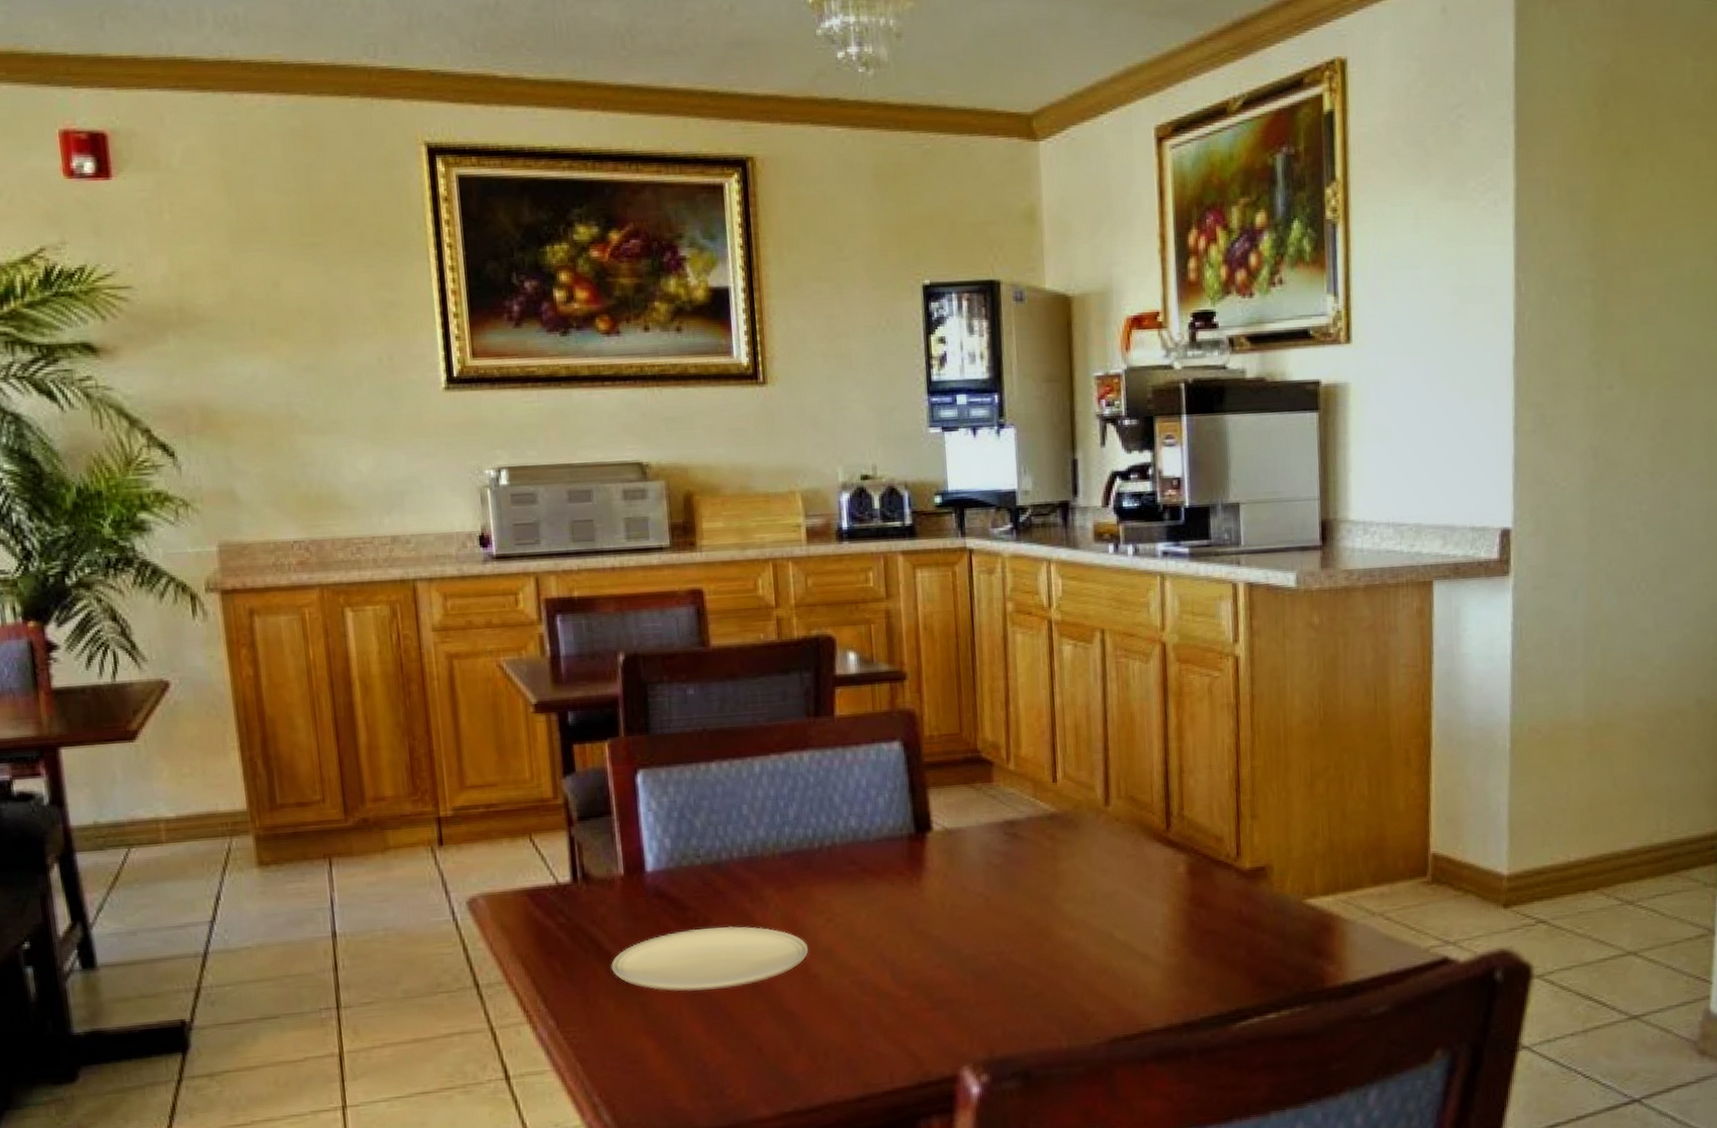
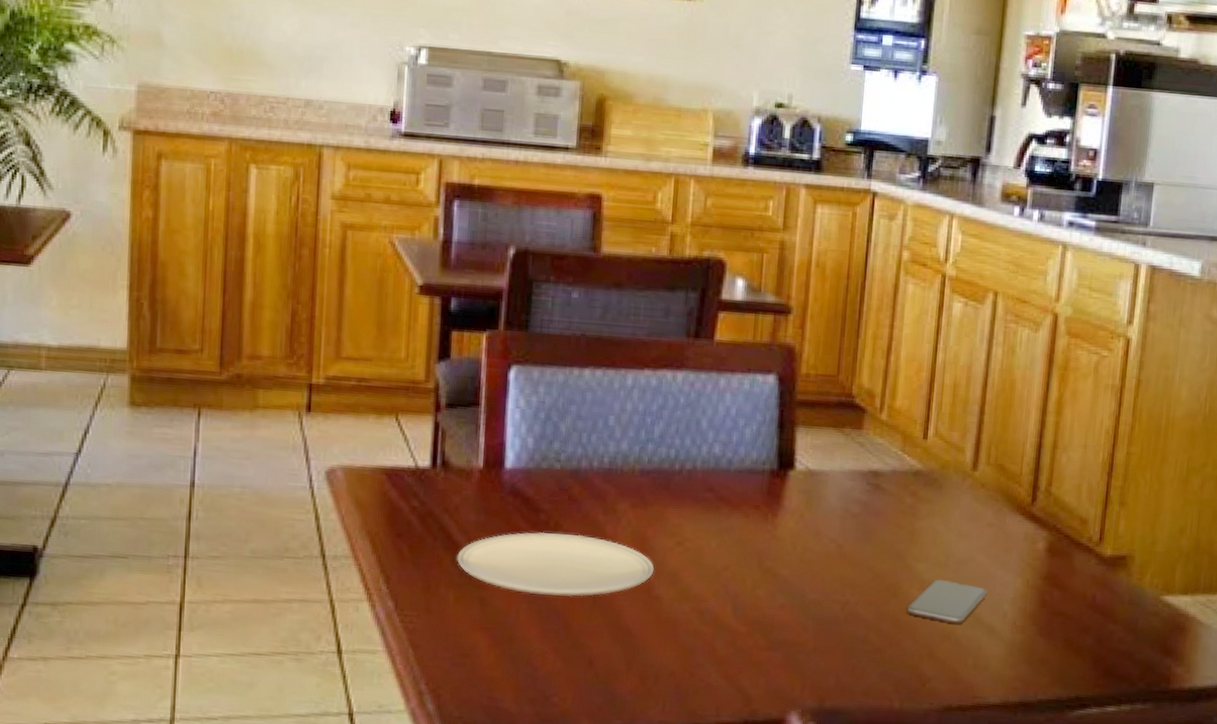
smartphone: none [1061,916,1137,958] -> present [906,579,987,624]

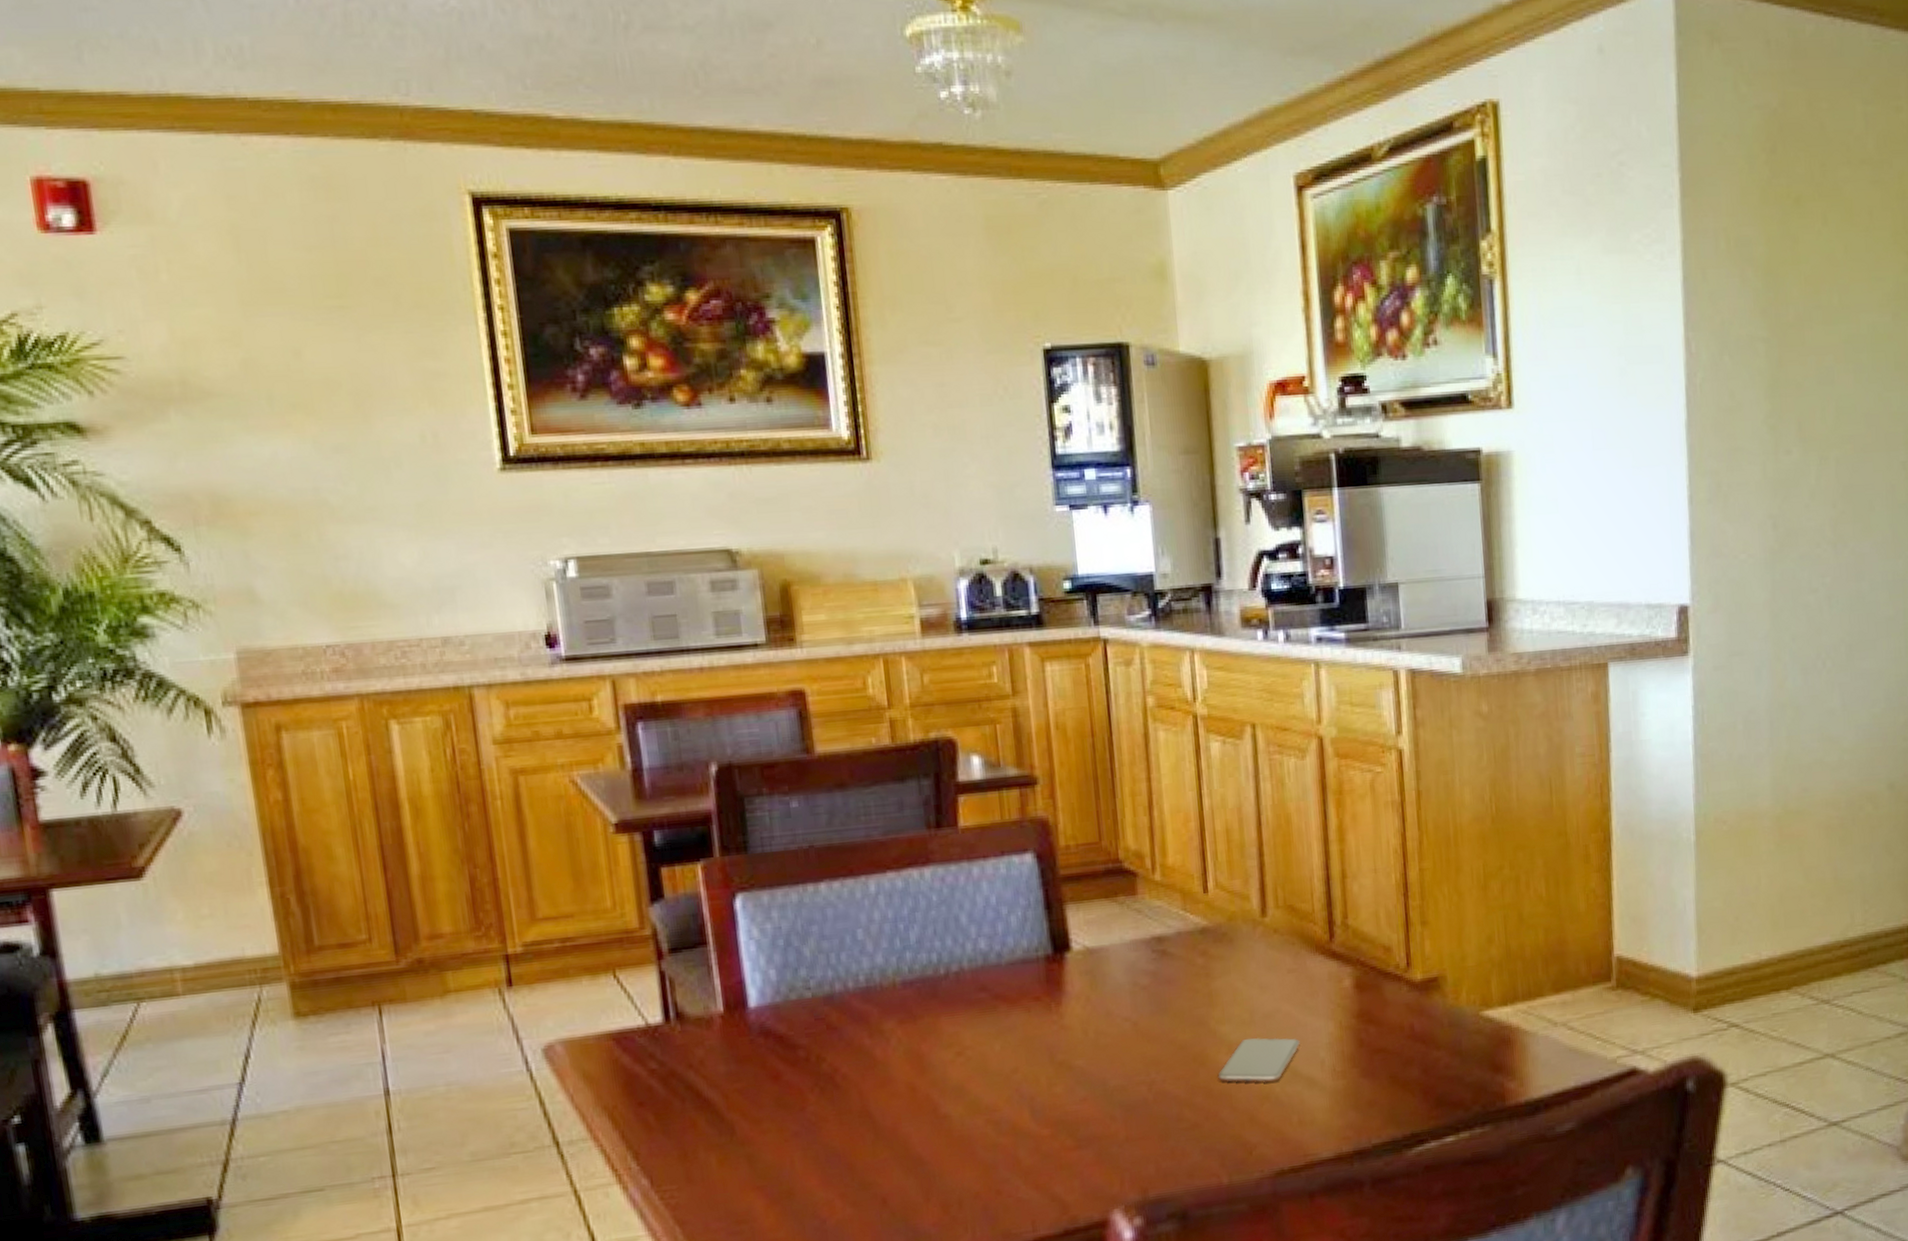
plate: present [457,532,655,598] -> none [712,1064,937,1141]

